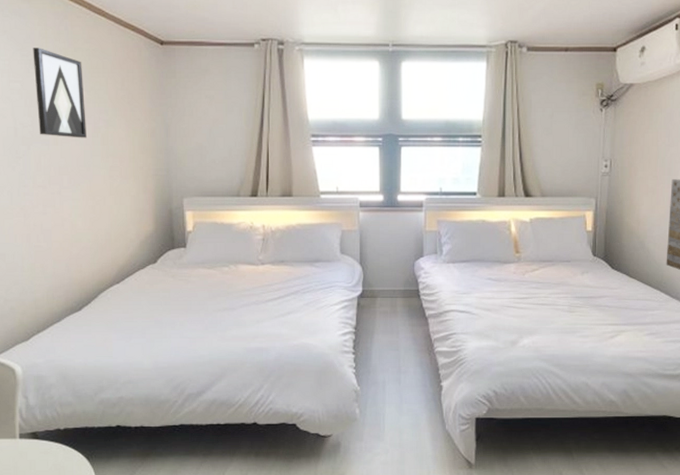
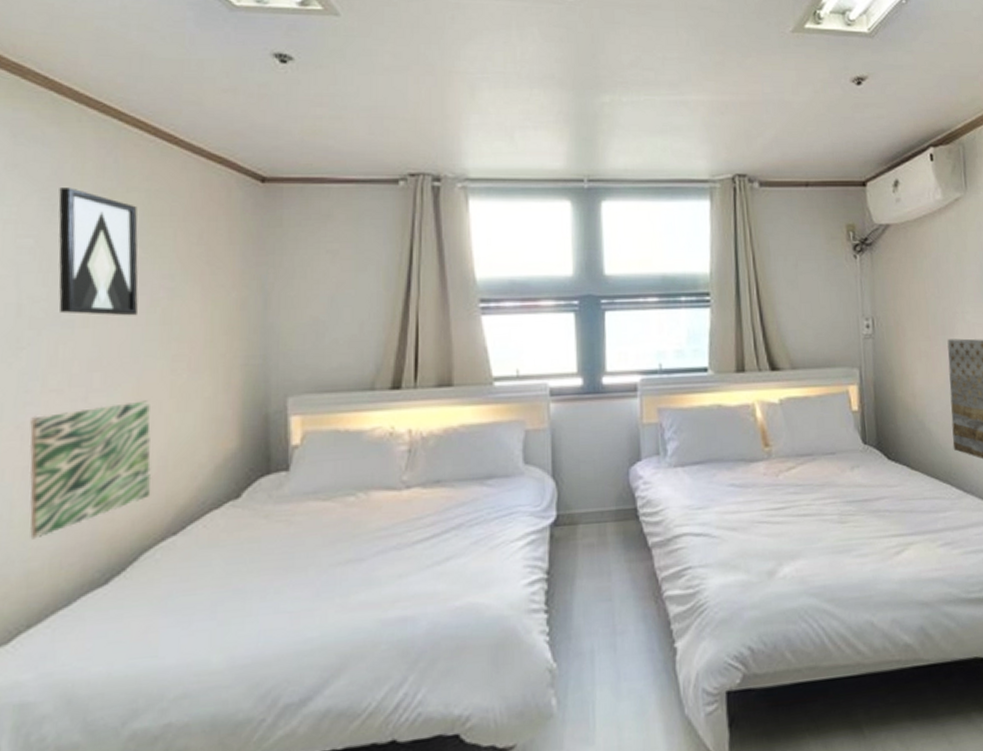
wall art: none [29,196,103,279] -> present [29,400,152,539]

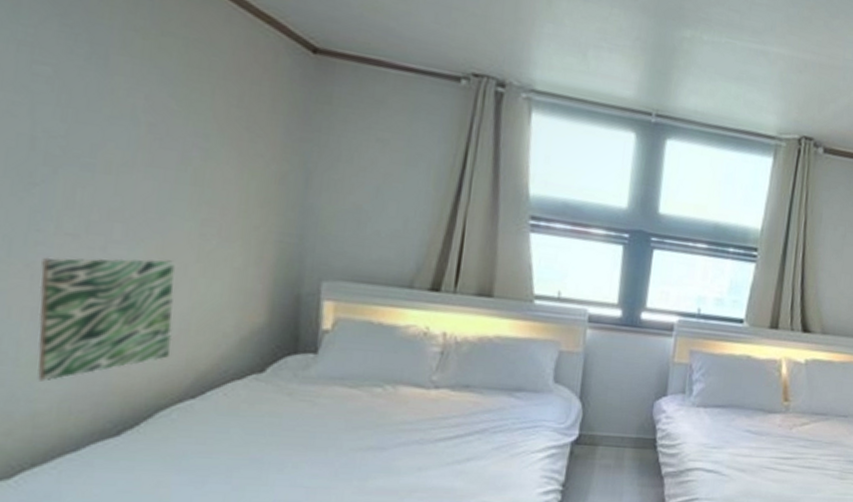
wall art: present [58,188,138,316] -> none [78,16,173,171]

